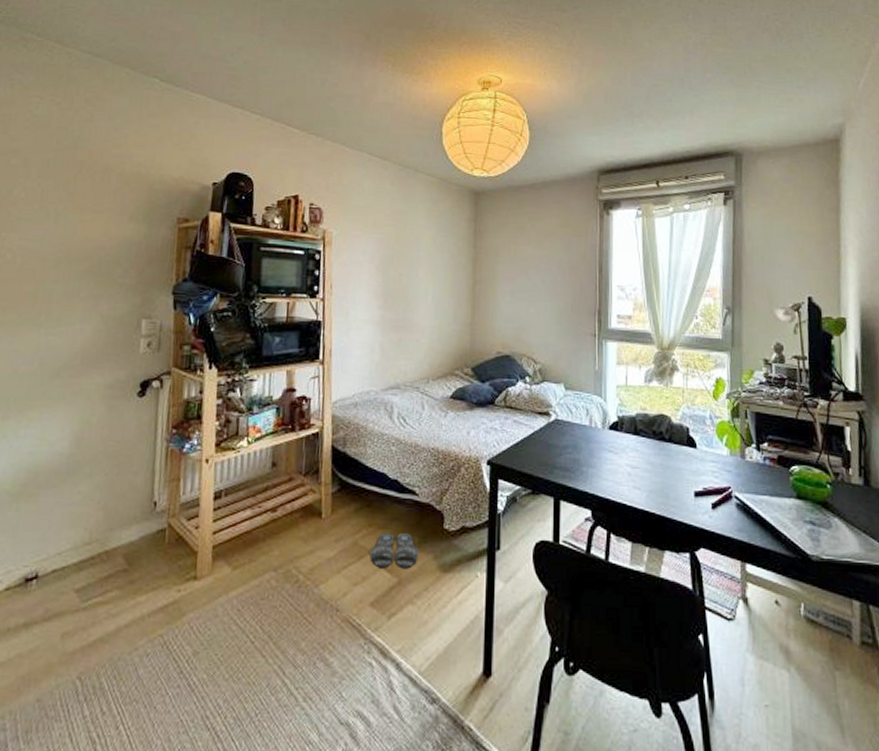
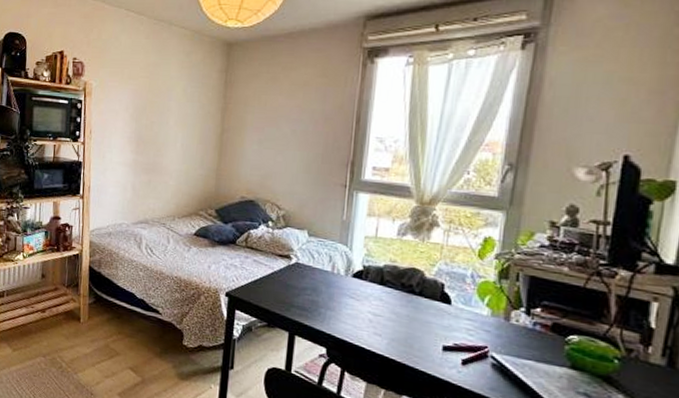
slippers: present [370,533,419,569] -> none [119,341,160,372]

